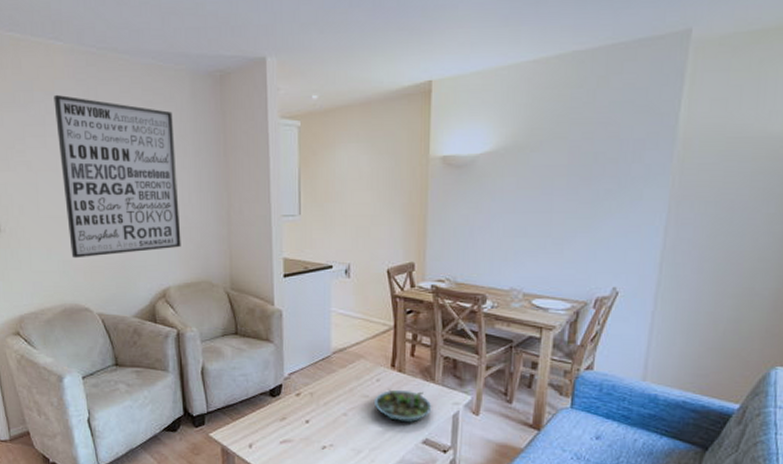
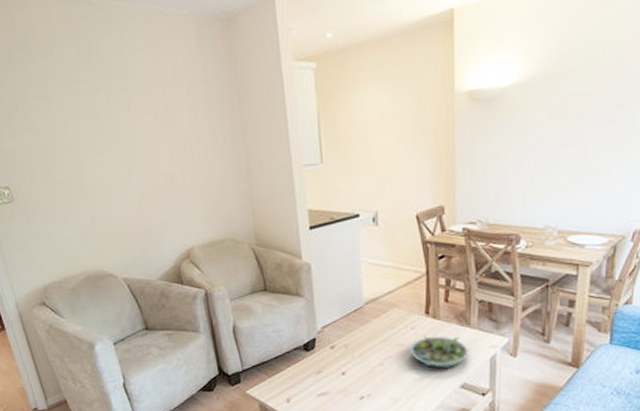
wall art: present [53,94,181,259] -> none [52,50,202,224]

